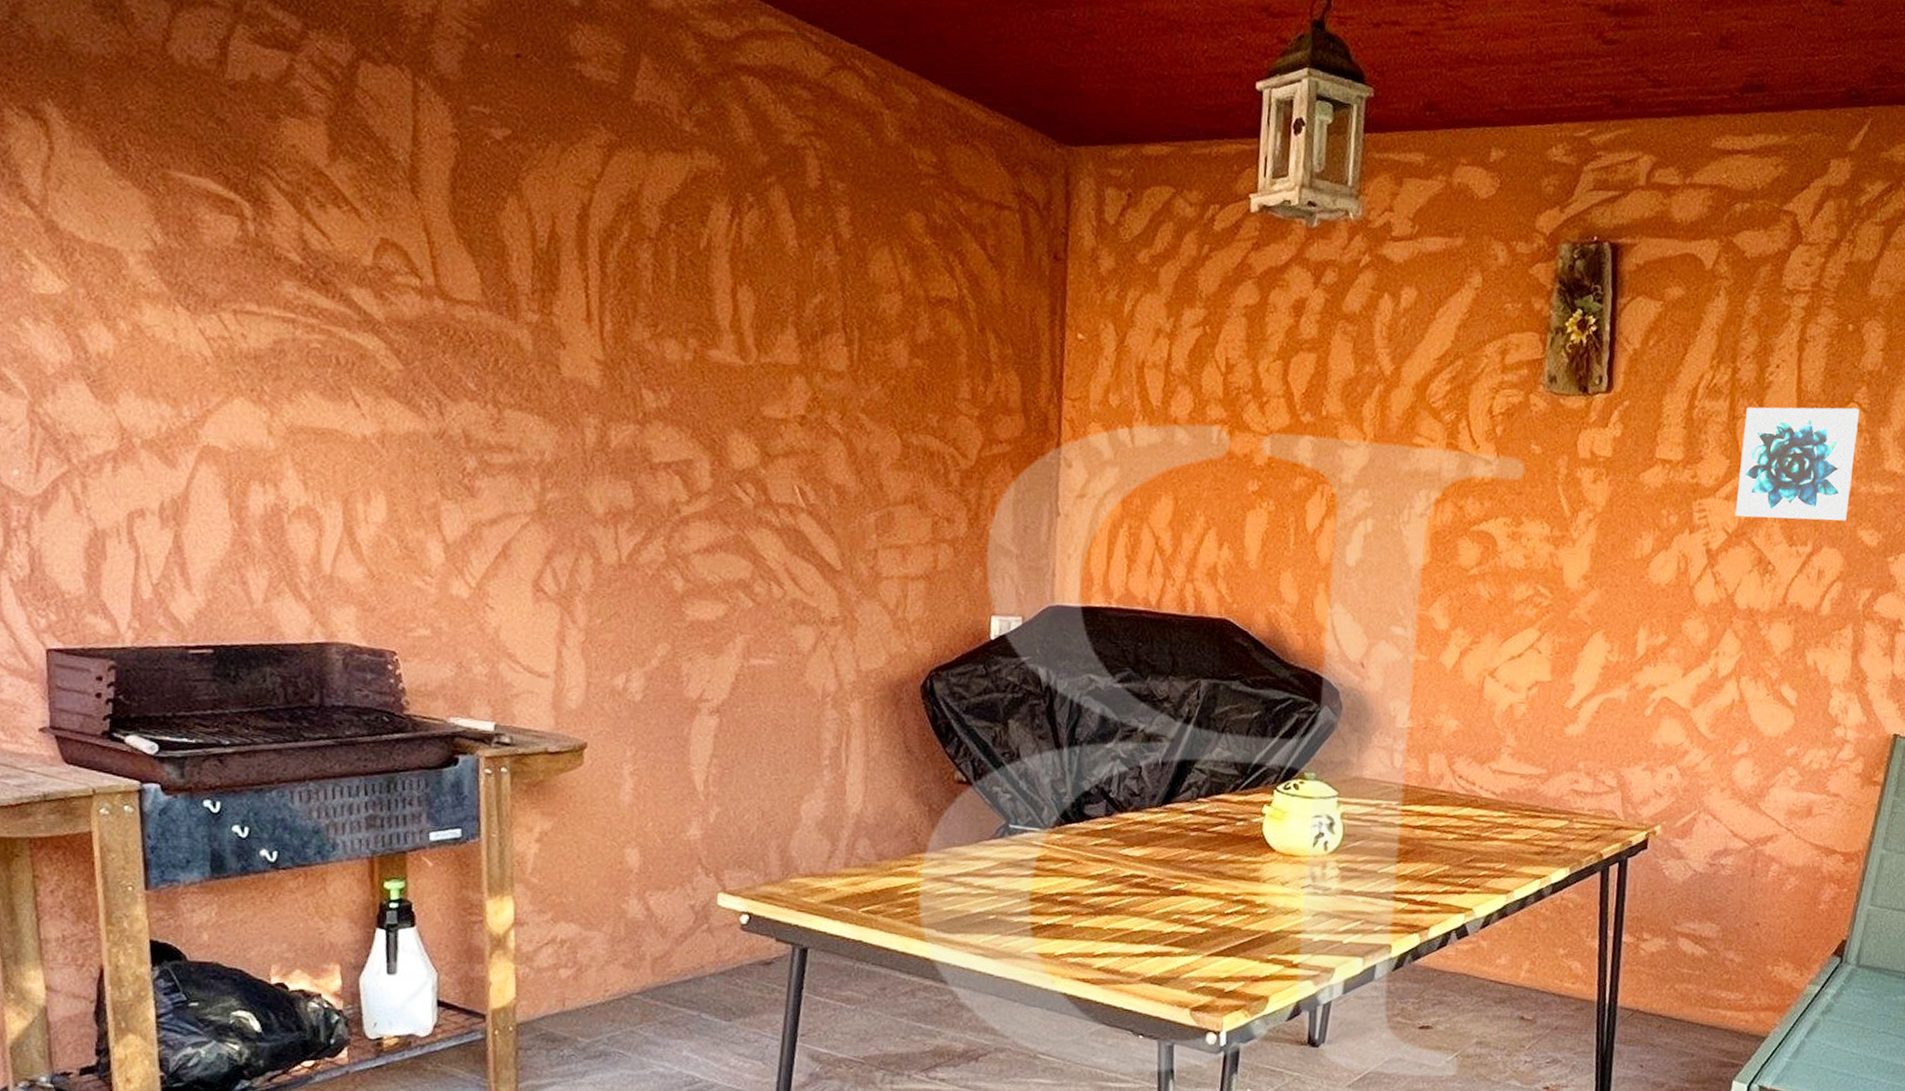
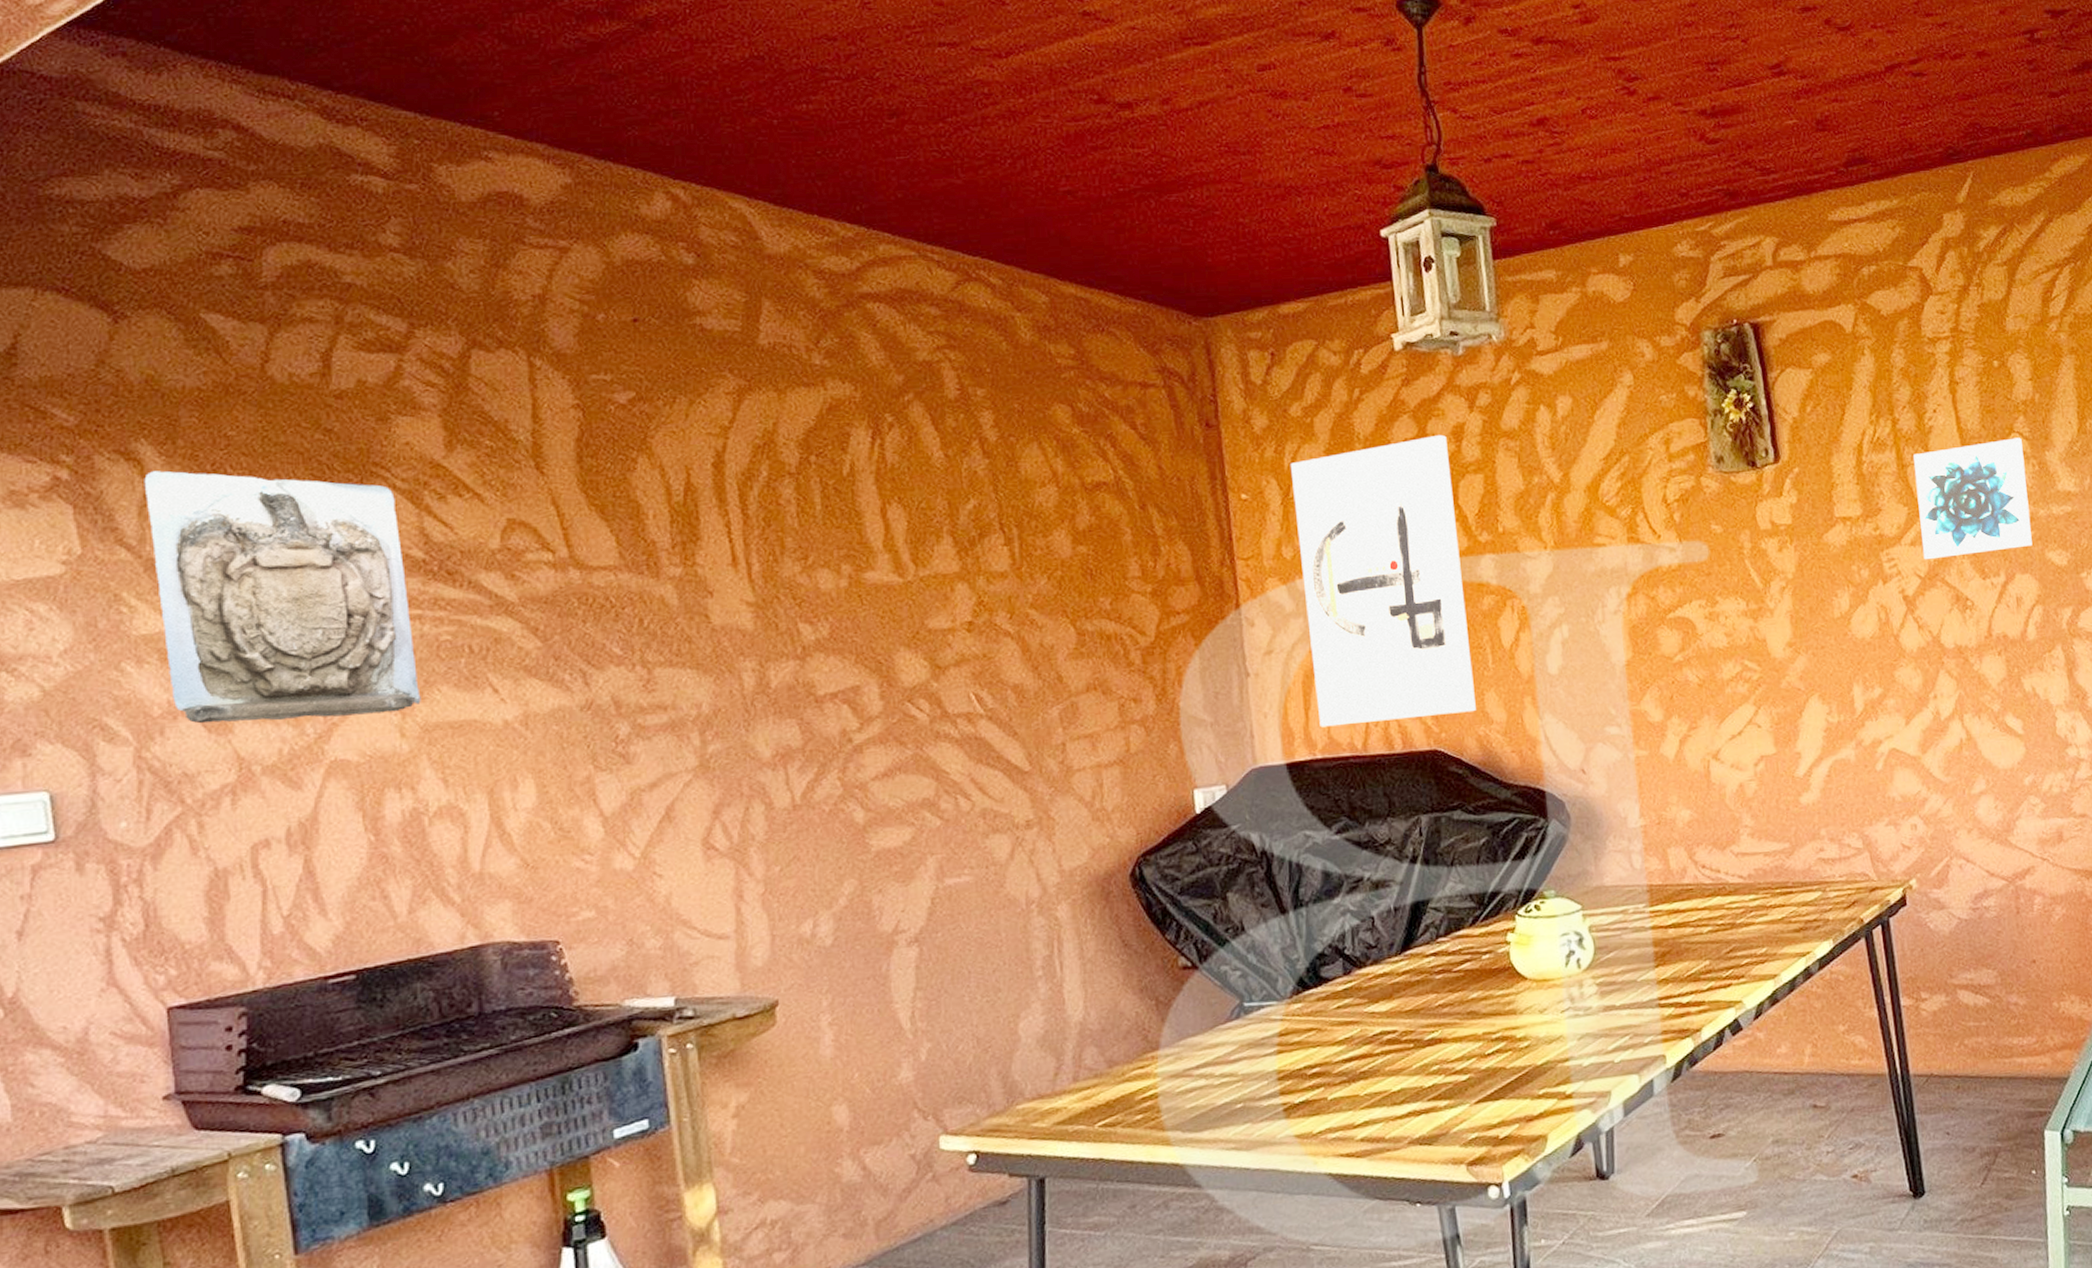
wall sculpture: none [48,133,289,410] -> present [144,470,421,724]
wall art: none [1119,306,1287,589] -> present [1290,434,1476,727]

